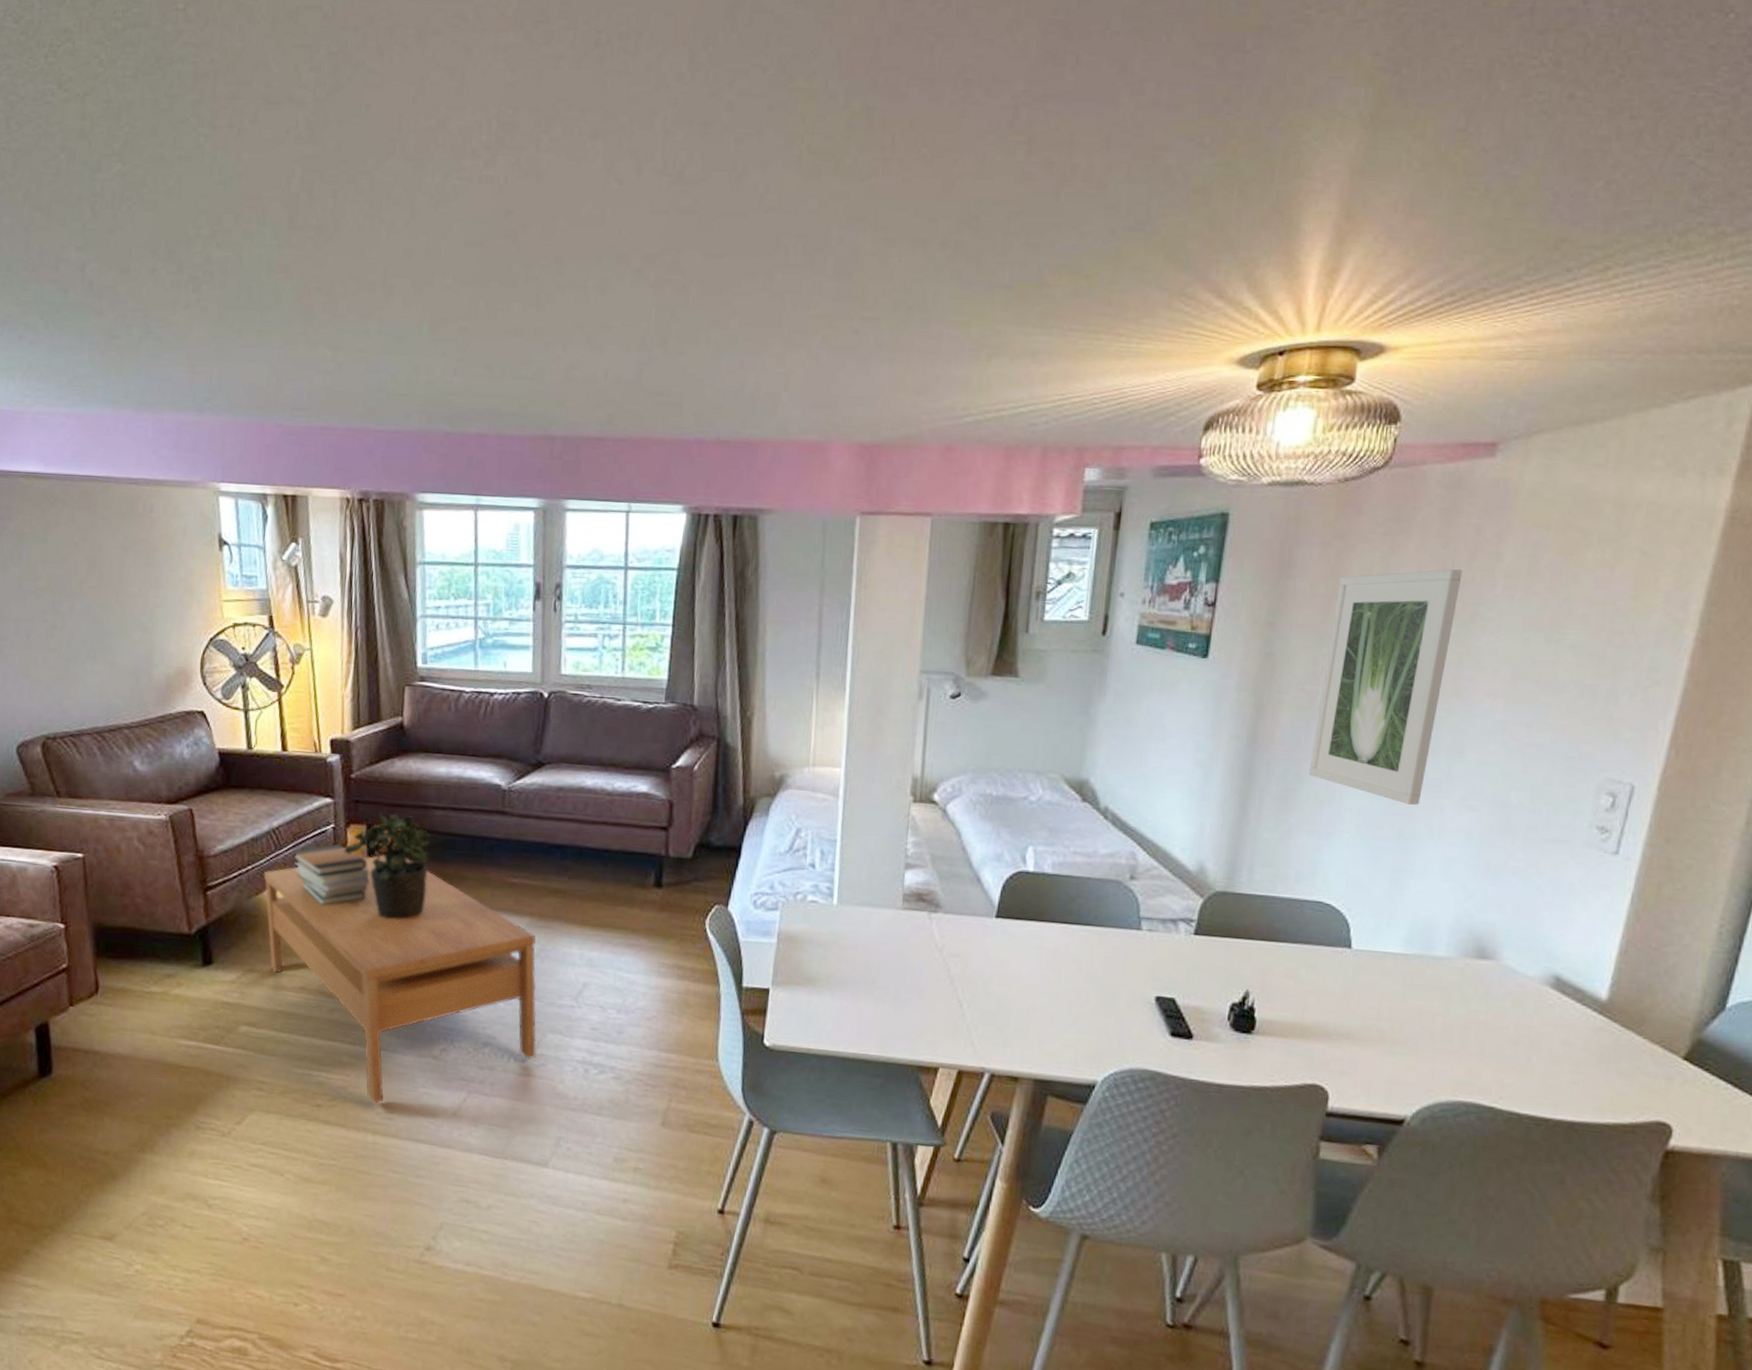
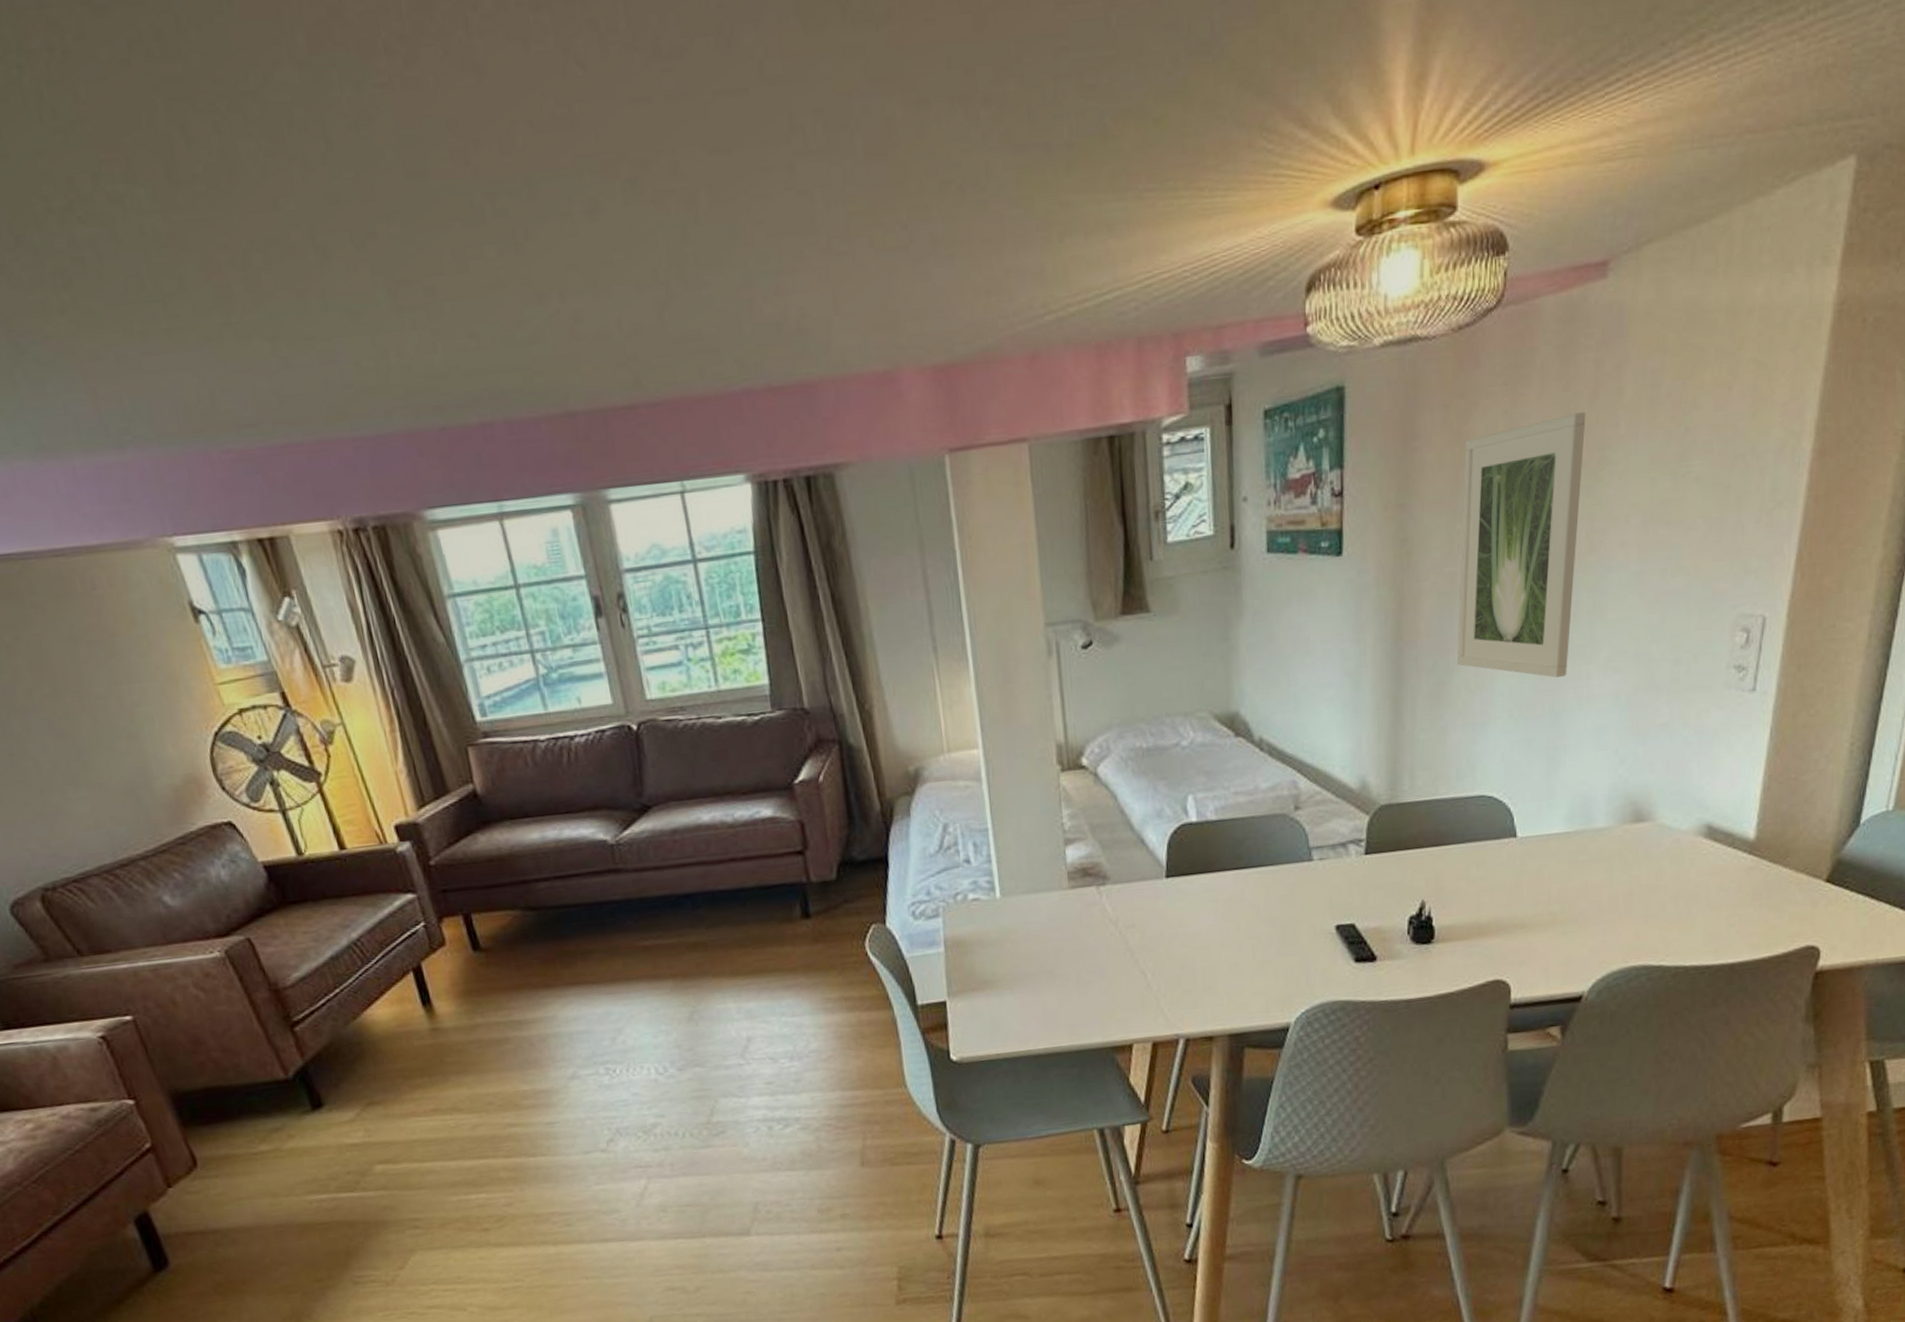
coffee table: present [263,855,536,1103] -> none [355,942,713,1213]
book stack: present [293,844,370,906] -> none [384,944,483,1017]
potted plant: present [344,812,431,920] -> none [443,895,552,1015]

